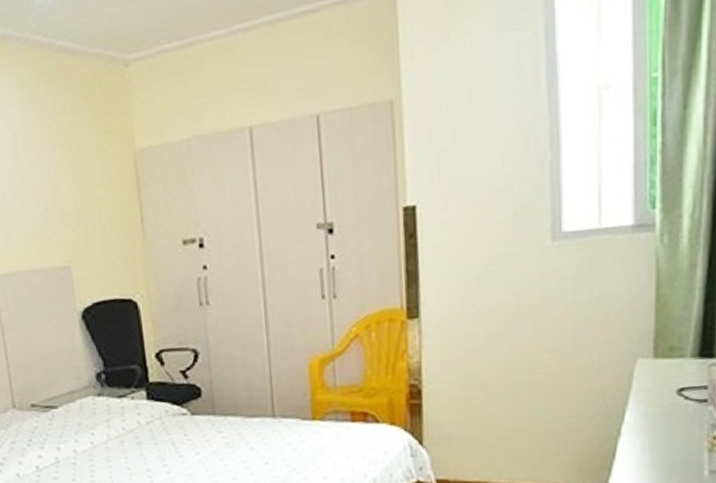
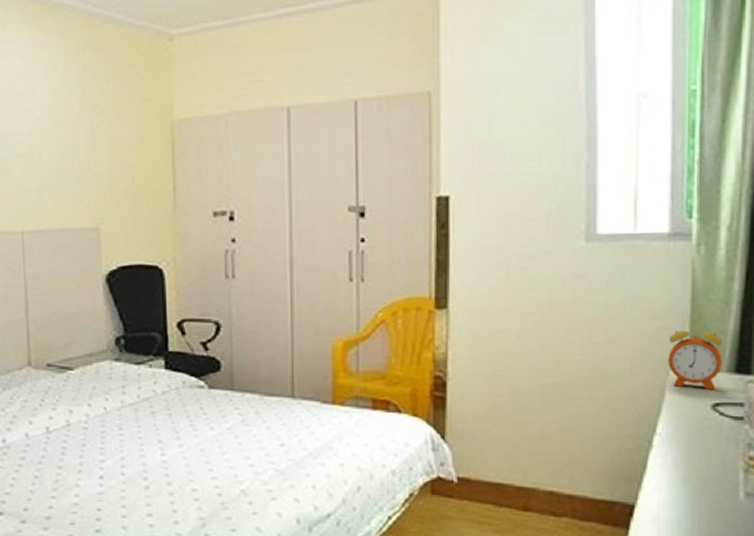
alarm clock: none [634,310,687,376] -> present [668,321,723,390]

